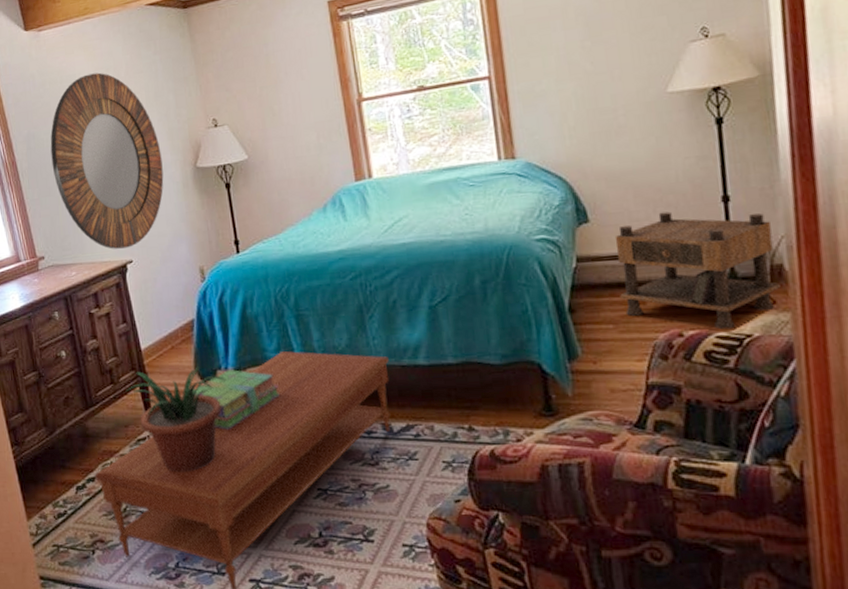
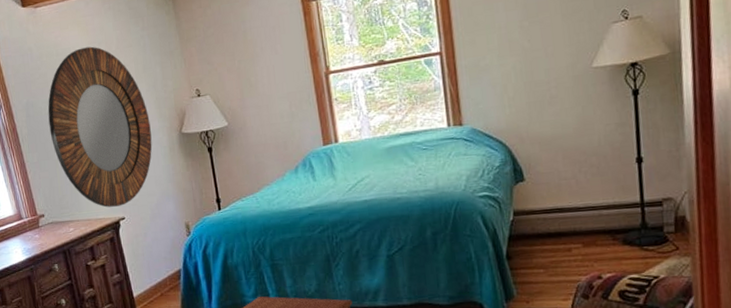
nightstand: present [615,211,781,330] -> none [546,171,683,273]

